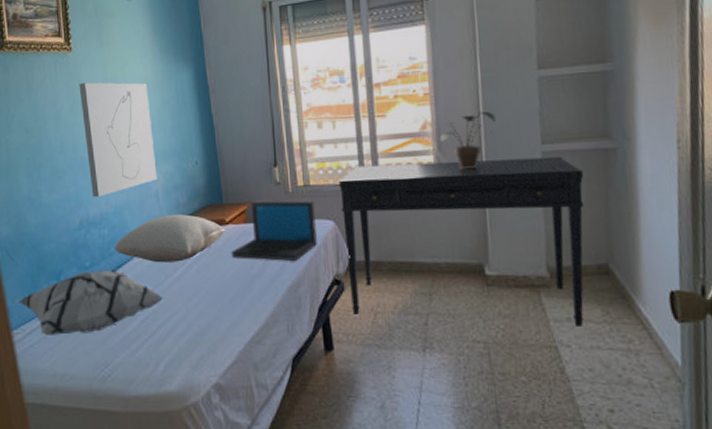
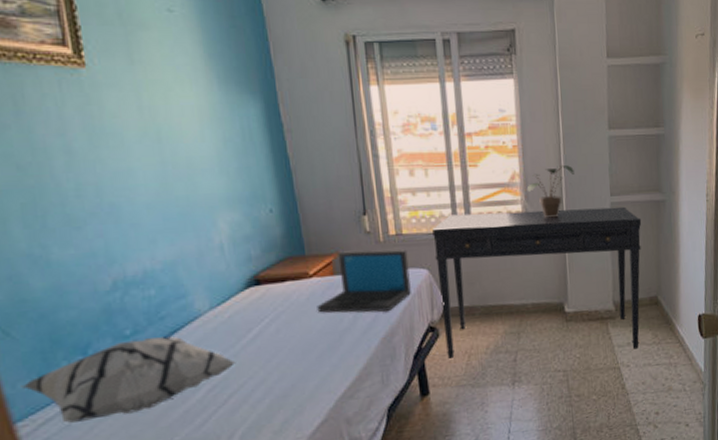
wall art: present [79,82,158,198] -> none [100,109,221,253]
pillow: present [114,214,226,263] -> none [165,268,310,324]

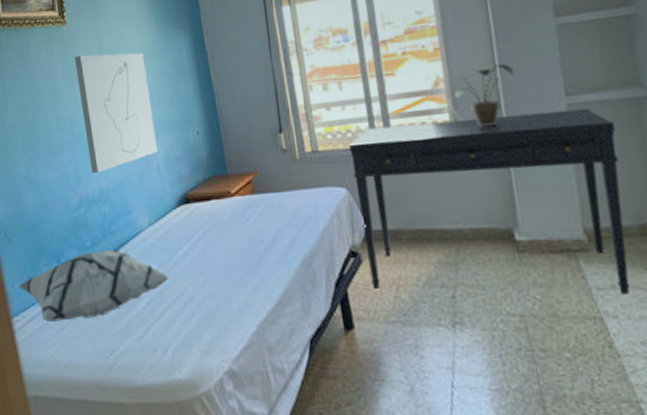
wall art: none [100,109,221,253] -> present [74,53,158,174]
laptop: present [317,249,411,313] -> none [238,167,330,233]

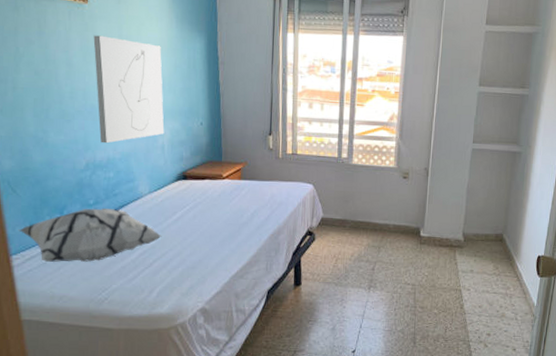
desk: present [349,108,630,295] -> none [319,143,498,277]
potted plant: present [454,63,514,127] -> none [402,111,444,156]

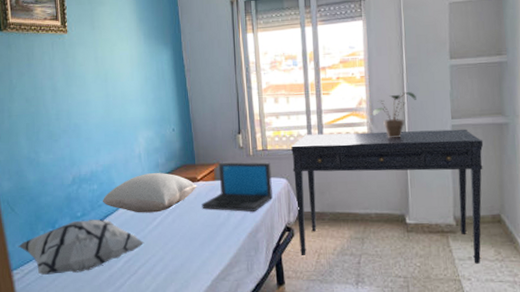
wall art: present [93,35,165,144] -> none [73,60,140,158]
pillow: none [118,166,222,207] -> present [102,173,197,213]
laptop: none [225,162,299,214] -> present [201,161,273,212]
desk: none [319,143,498,277] -> present [291,129,484,264]
potted plant: none [402,111,444,156] -> present [372,91,416,138]

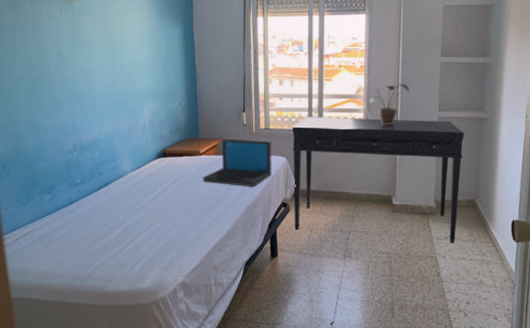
decorative pillow: present [17,219,145,275] -> none [10,187,144,240]
pillow: present [102,173,197,213] -> none [102,145,200,183]

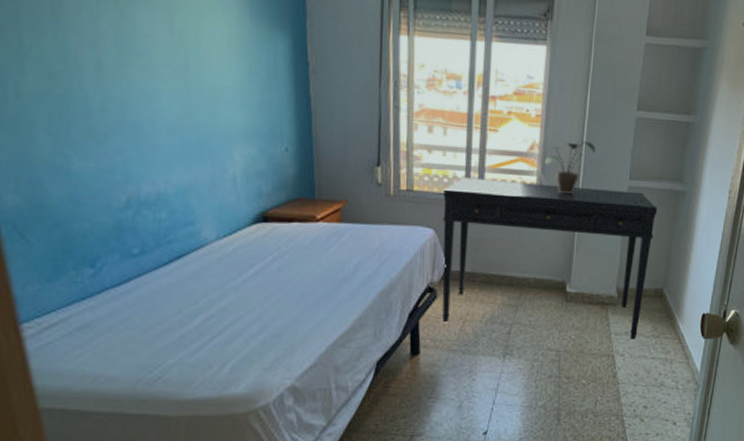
laptop: present [203,138,272,186] -> none [320,200,416,266]

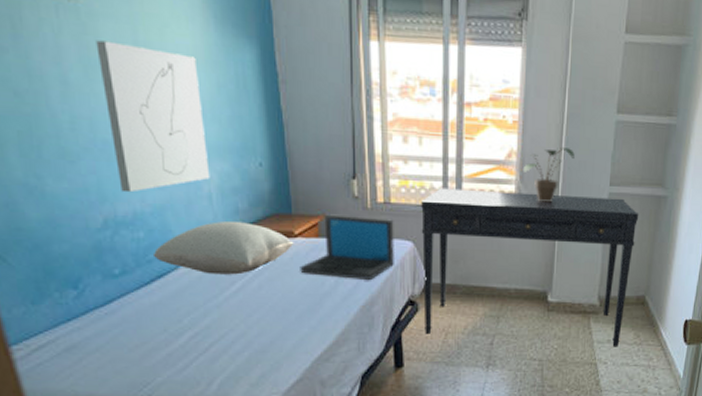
wall art: none [133,26,236,174] -> present [95,40,210,193]
pillow: none [173,204,316,258] -> present [152,221,294,275]
laptop: none [320,200,416,266] -> present [300,214,394,279]

